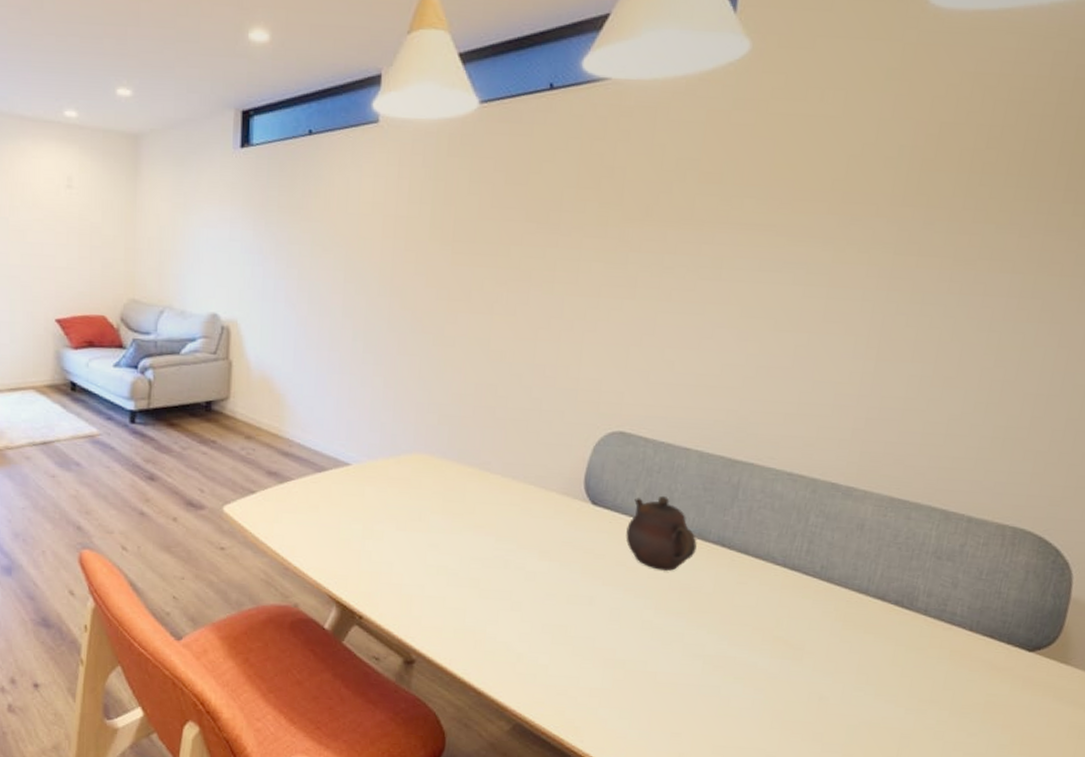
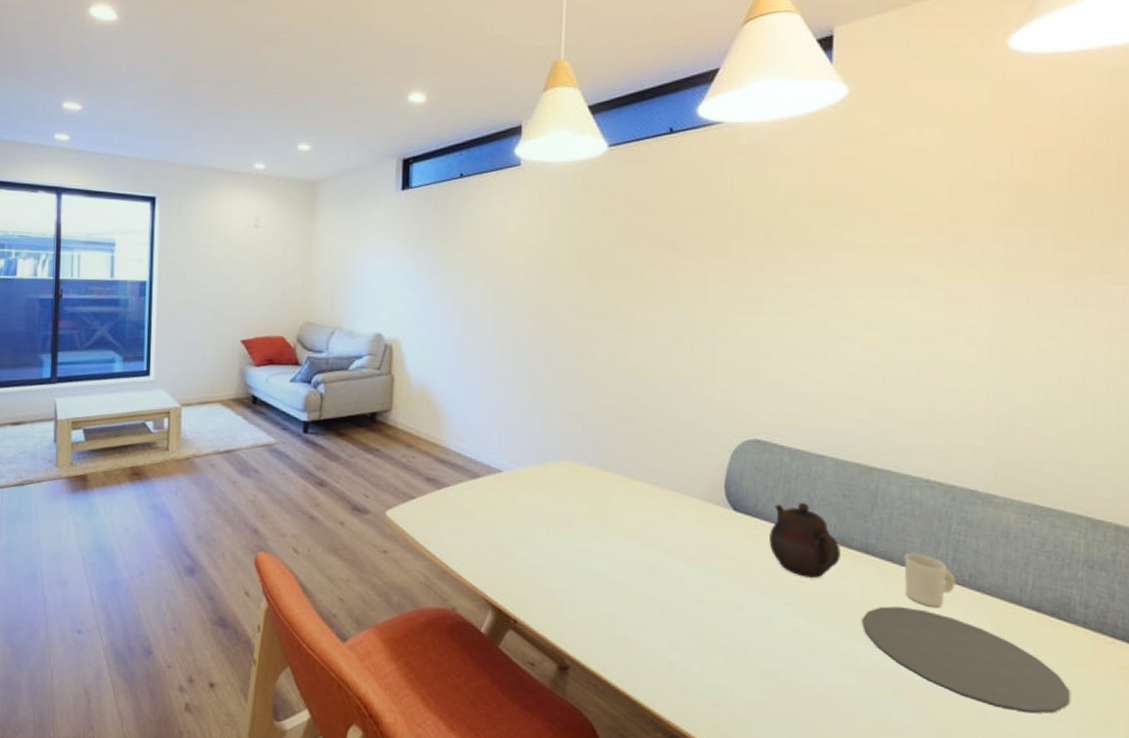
placemat: none [711,597,902,694] -> present [861,606,1069,713]
mug: none [757,545,808,598] -> present [904,552,956,607]

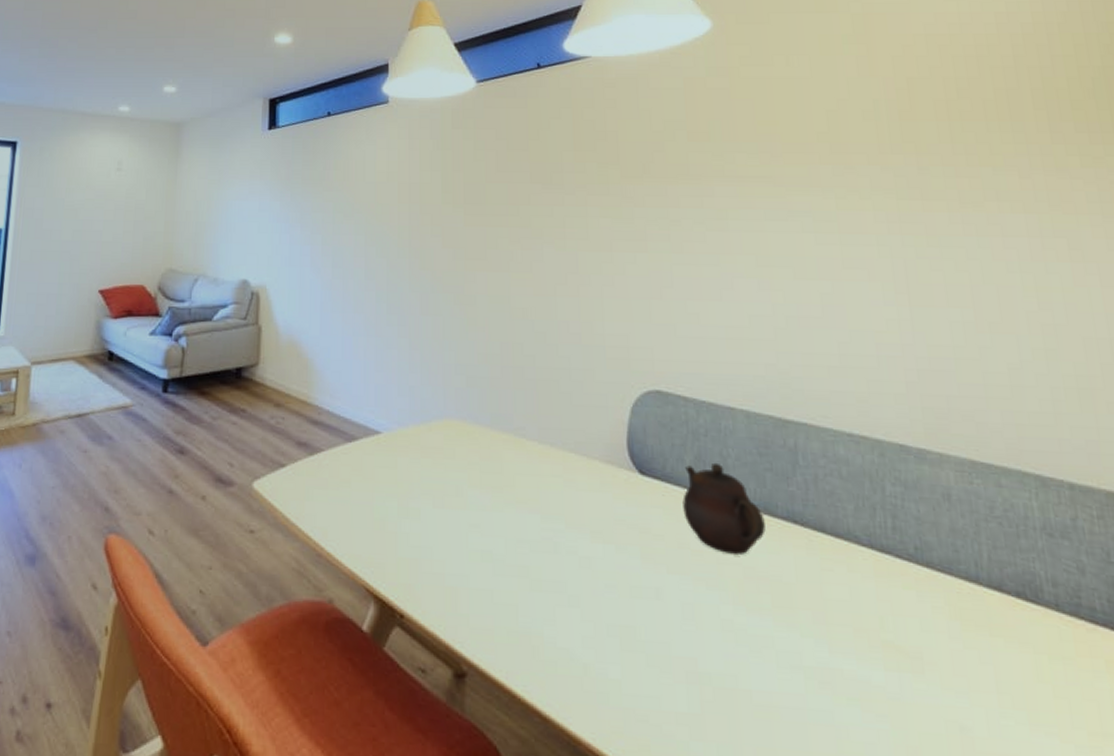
placemat: present [861,606,1069,713] -> none [799,588,1057,724]
mug: present [904,552,956,607] -> none [838,521,901,589]

